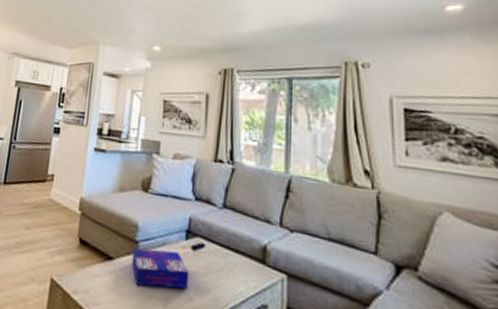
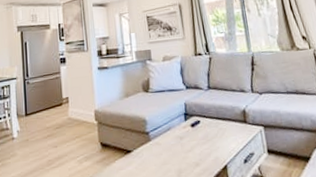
board game: present [131,248,190,289] -> none [146,131,194,167]

